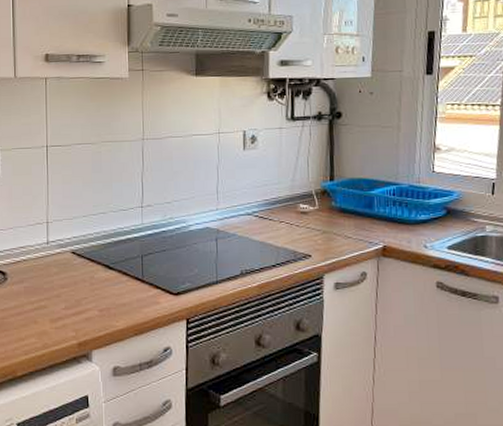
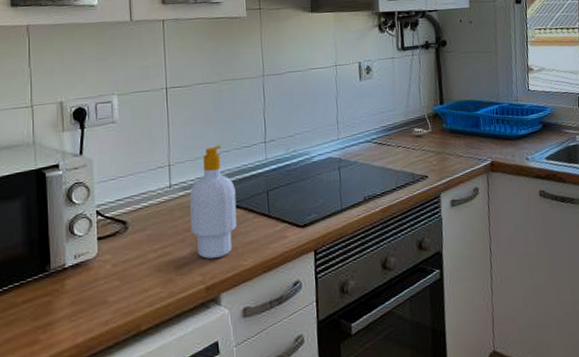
soap bottle: none [65,206,111,316] -> present [190,145,237,259]

